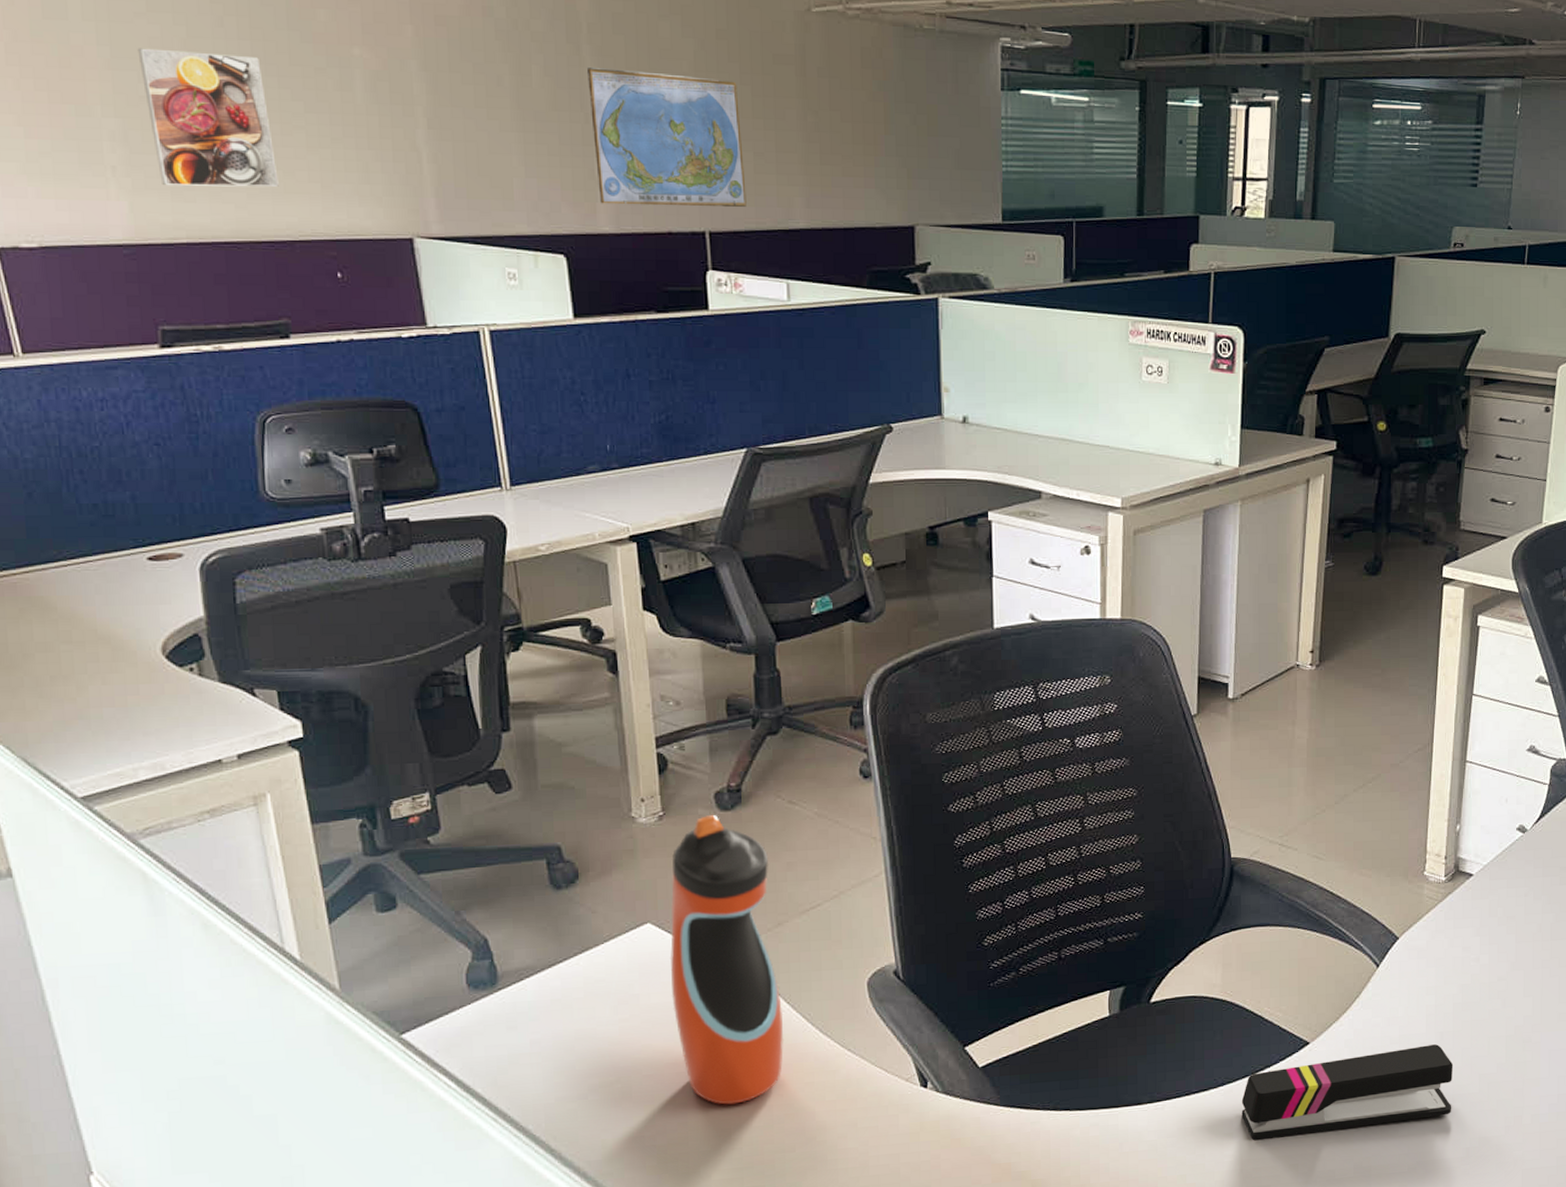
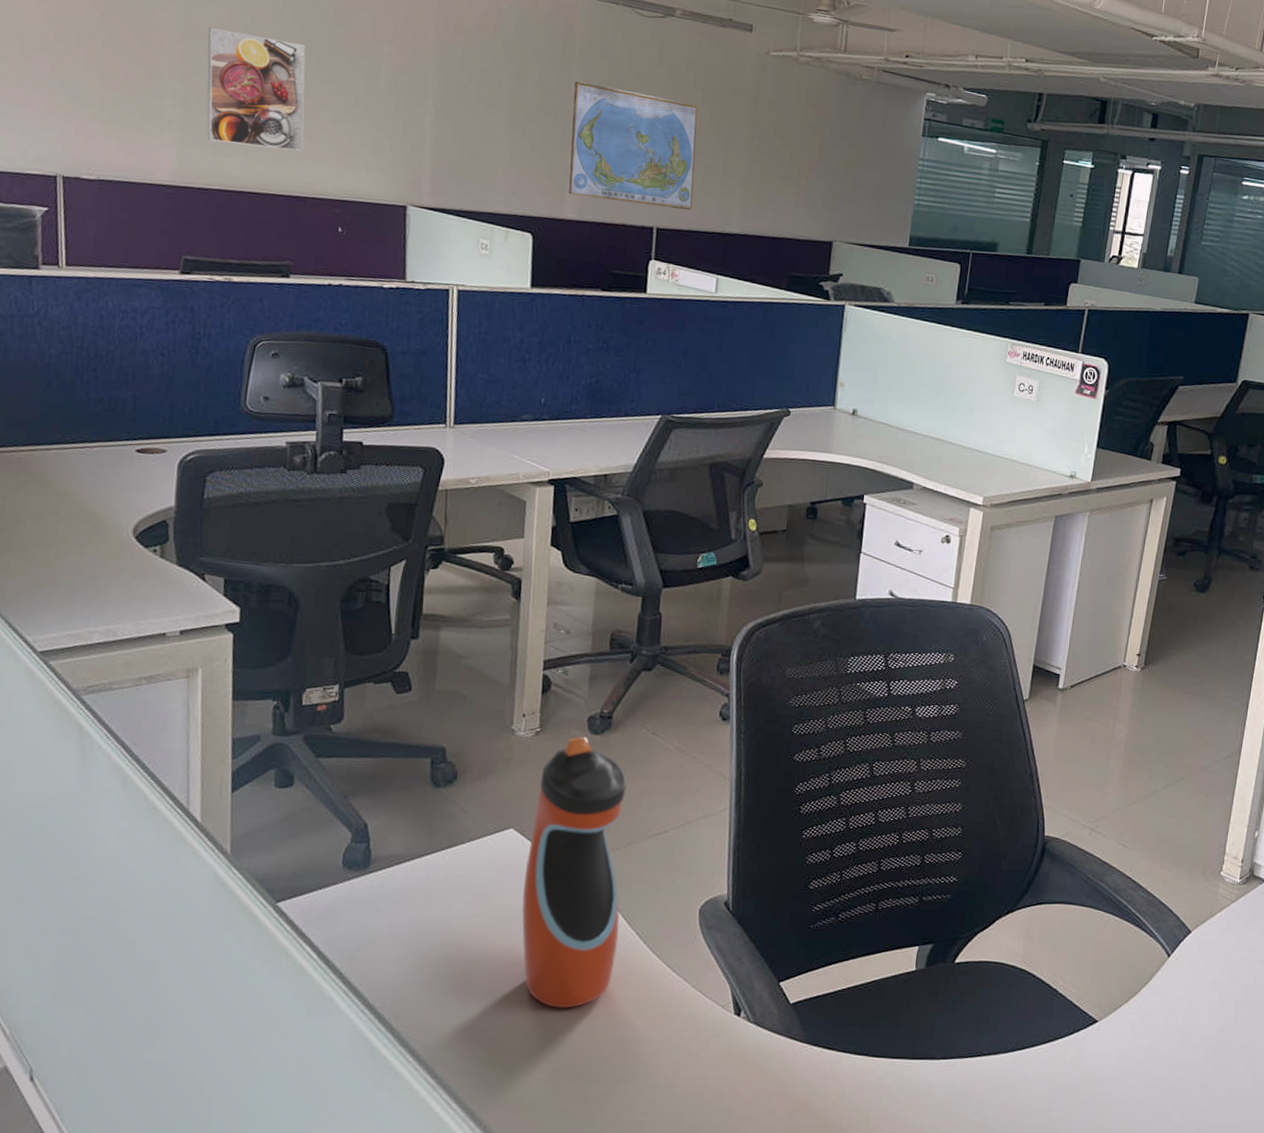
stapler: present [1241,1044,1454,1141] -> none [1026,1038,1231,1109]

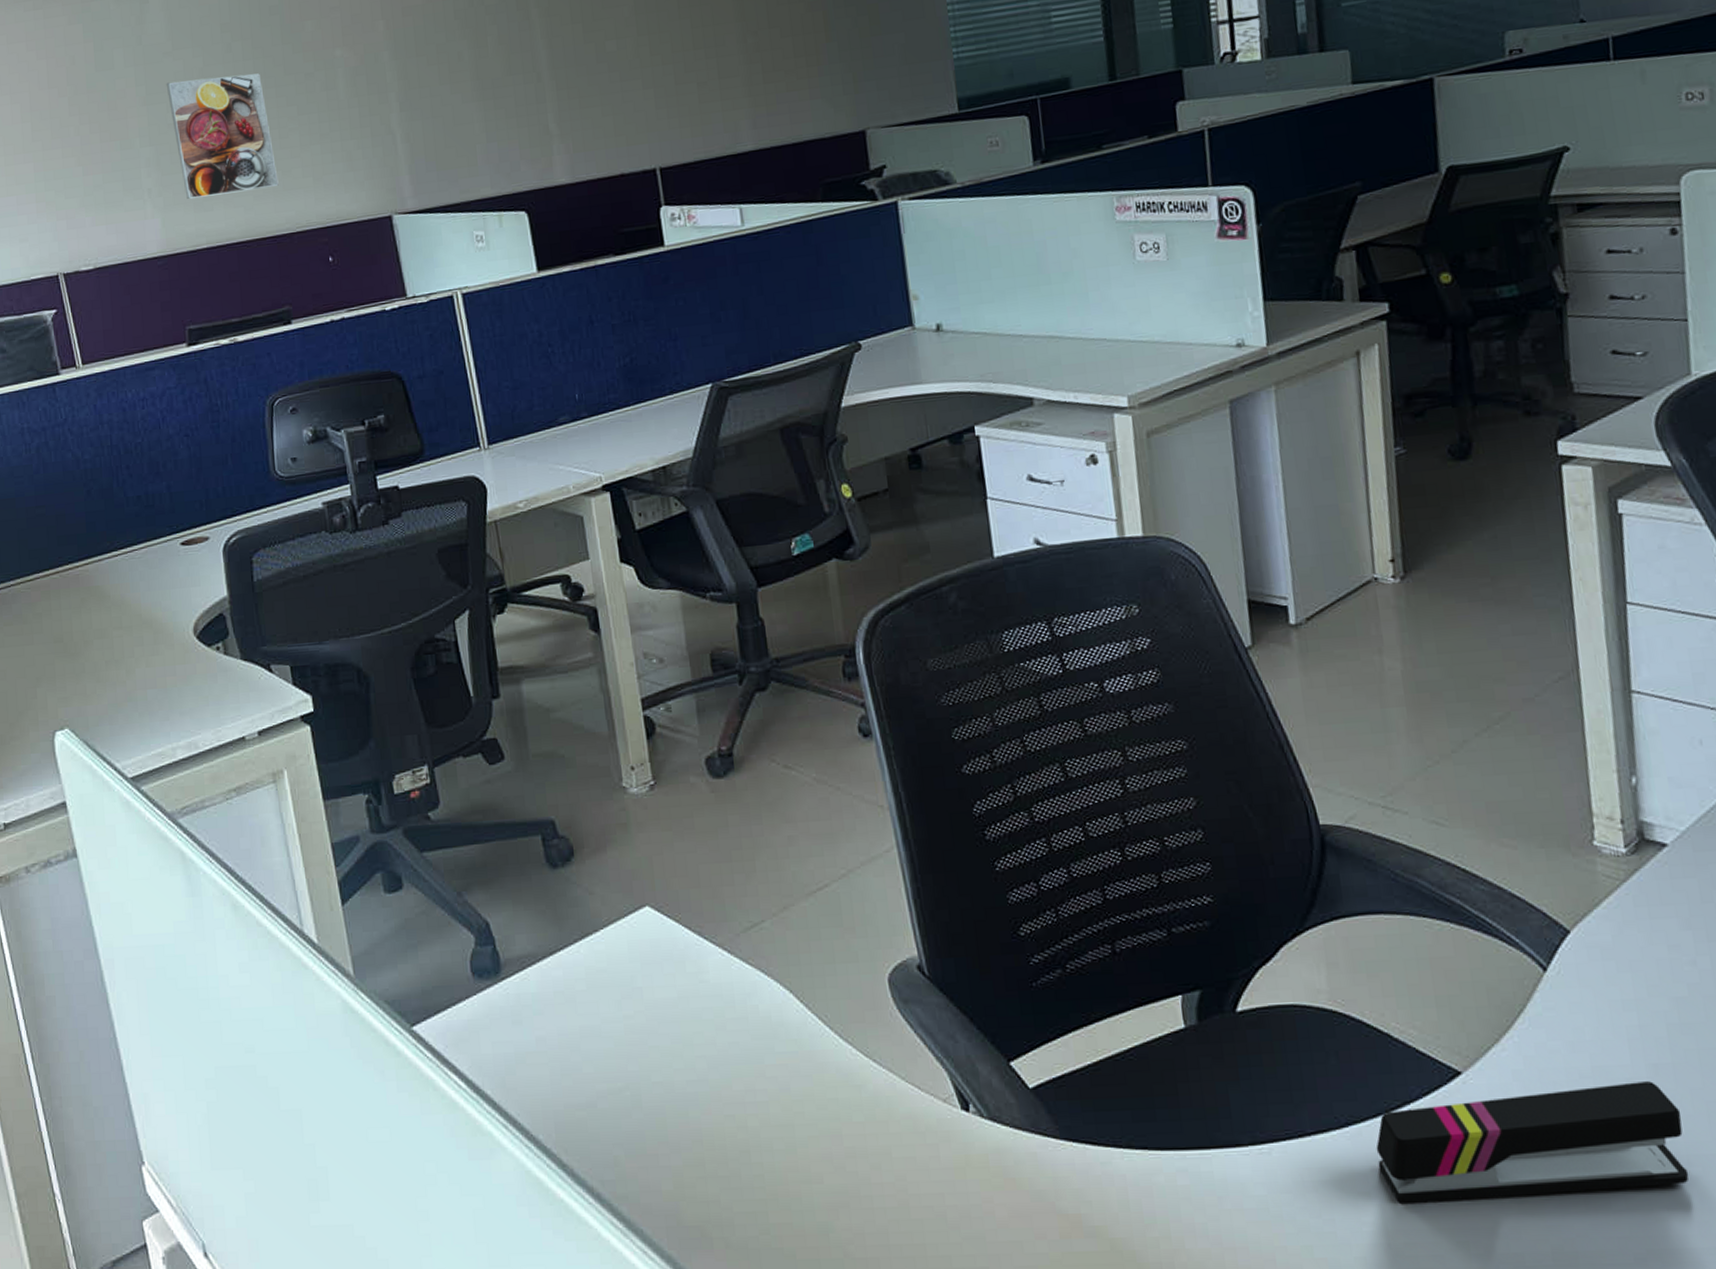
water bottle: present [521,736,627,1008] -> none [666,782,801,1122]
world map: present [568,81,699,210] -> none [536,17,694,157]
stapler: none [1026,1038,1231,1109] -> present [1376,1081,1689,1205]

